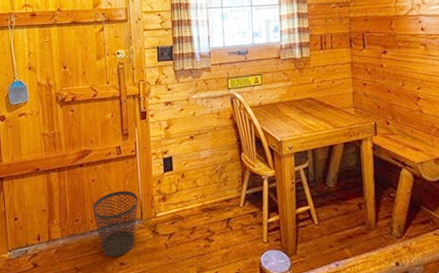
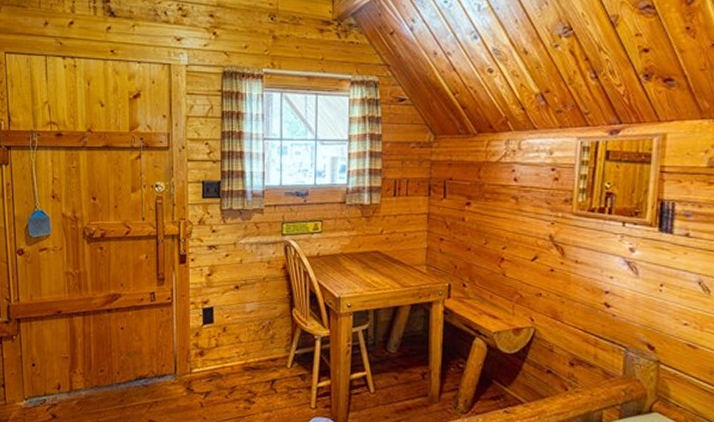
wastebasket: present [92,190,138,256] -> none [120,341,172,413]

